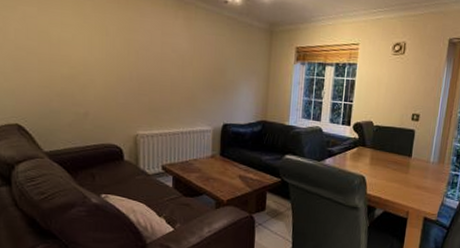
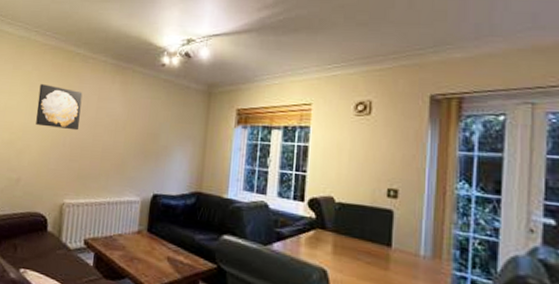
wall art: none [96,16,145,66] -> present [36,84,83,131]

